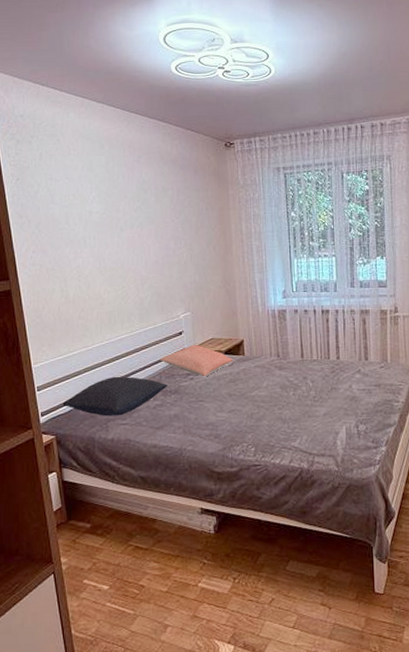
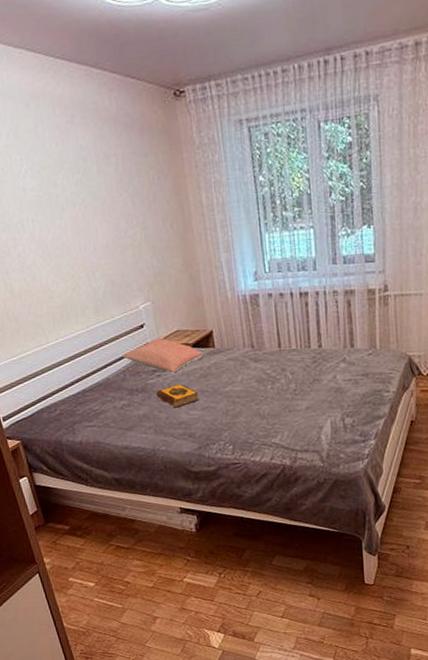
pillow: present [62,376,168,417] -> none [23,375,134,419]
hardback book: none [187,386,227,410] -> present [156,383,199,408]

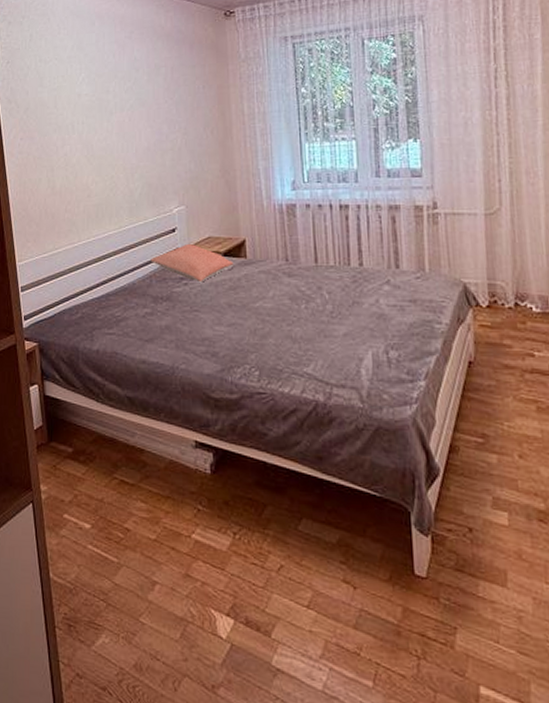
hardback book: present [156,383,199,408] -> none [180,294,226,322]

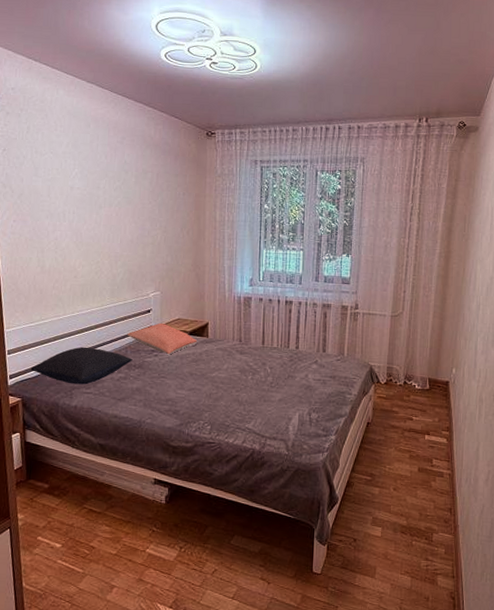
pillow: none [46,278,159,324] -> present [30,346,133,385]

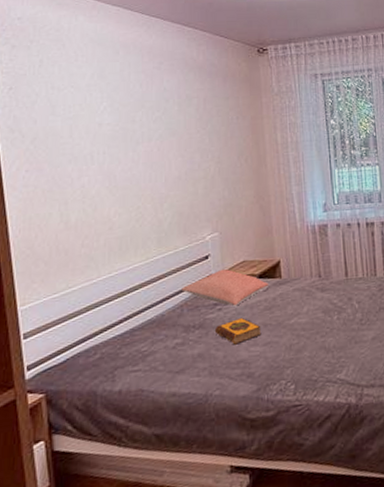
pillow: present [30,346,133,385] -> none [56,312,191,364]
hardback book: none [150,364,188,386] -> present [214,317,262,345]

